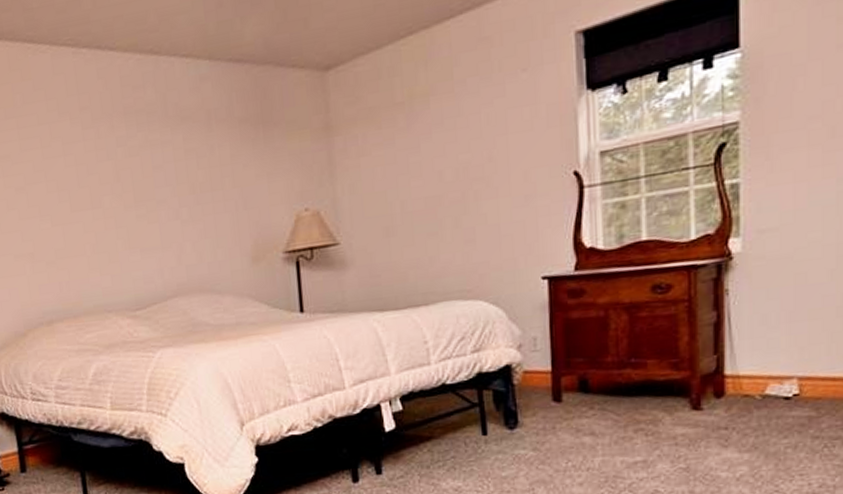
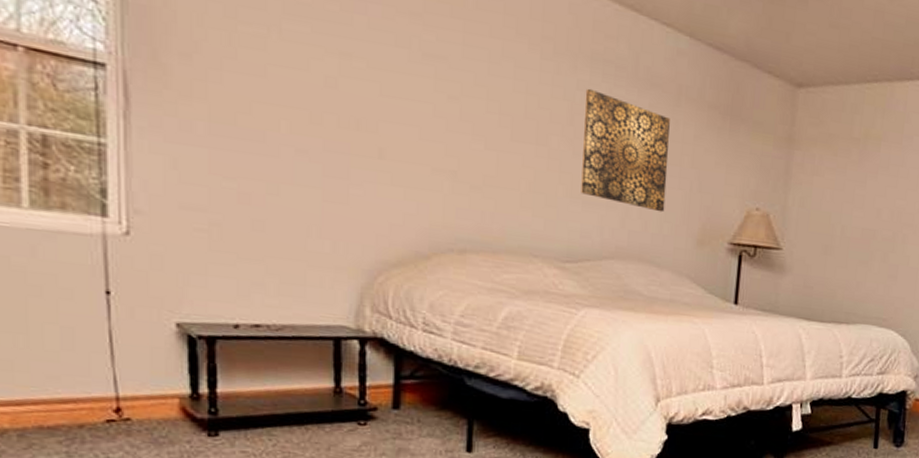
wall art: none [124,141,216,243] -> present [581,88,670,213]

